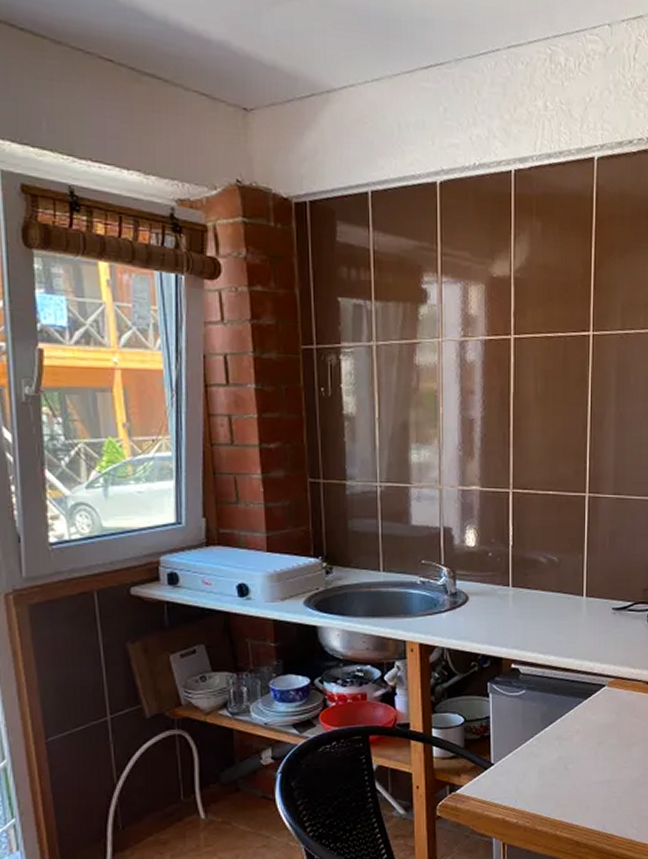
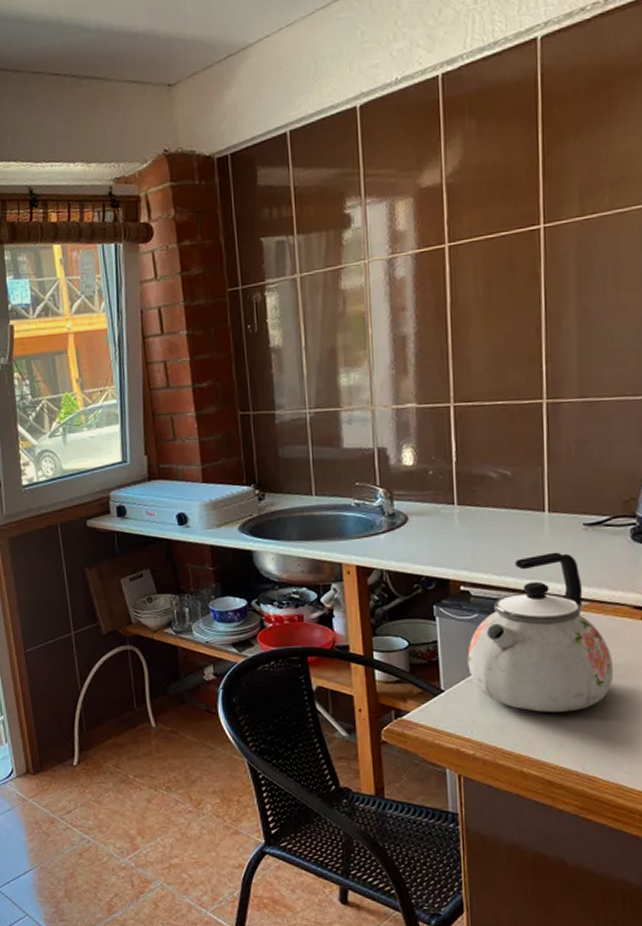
kettle: none [515,633,630,780] -> present [467,552,614,712]

